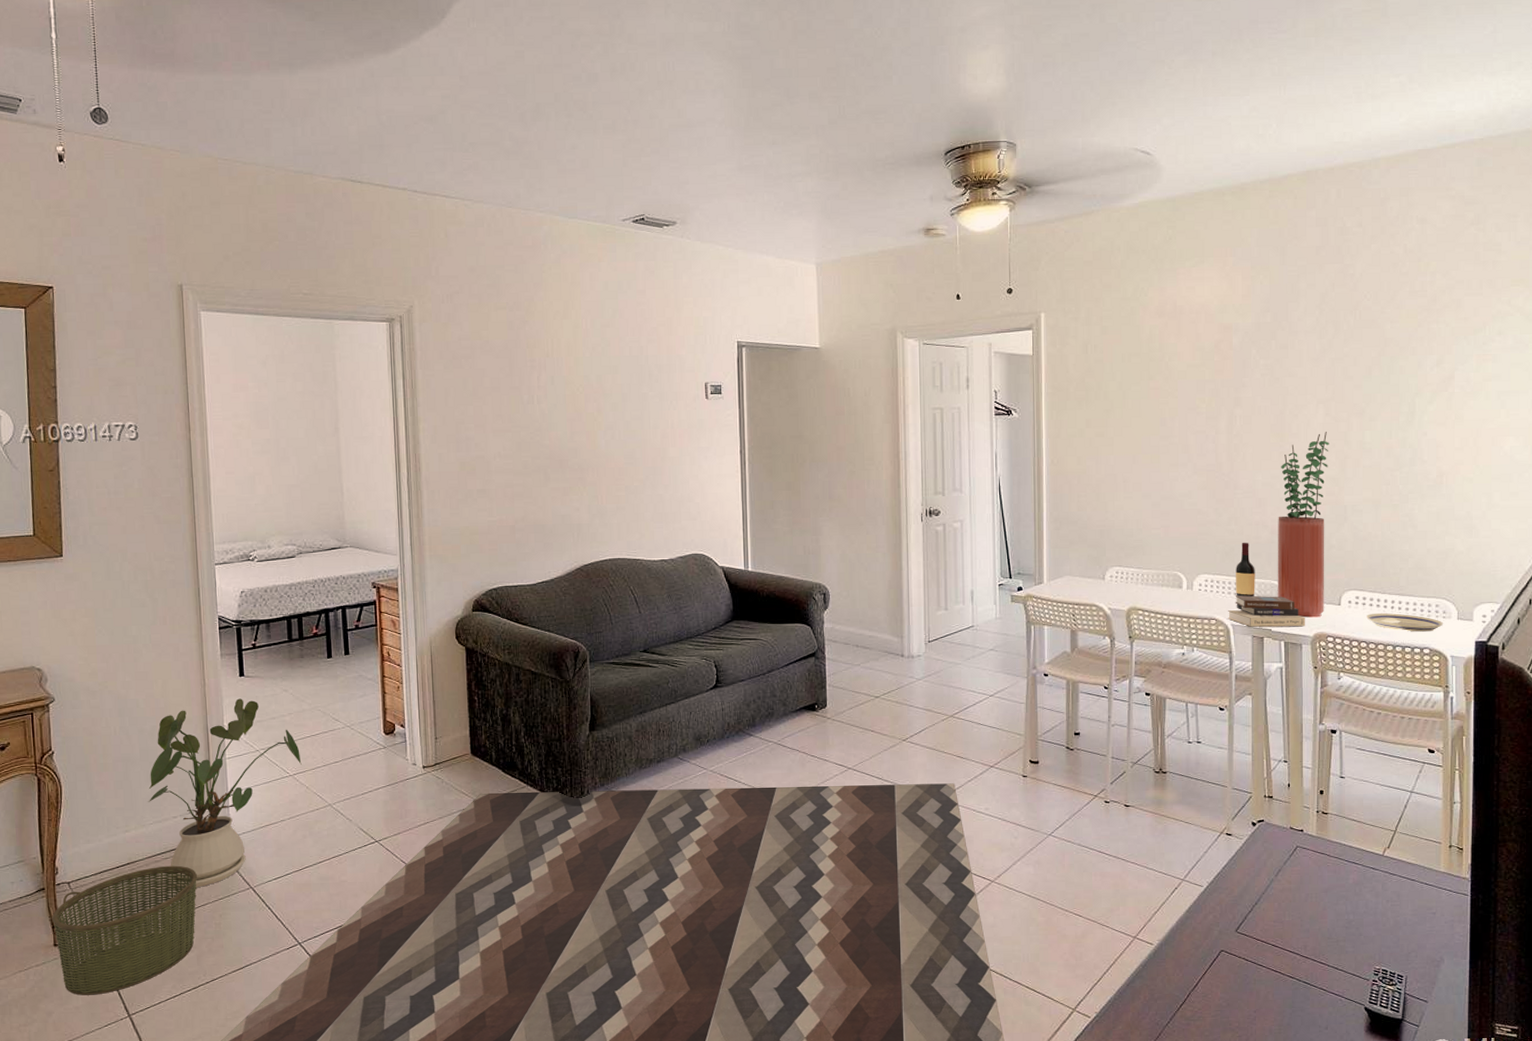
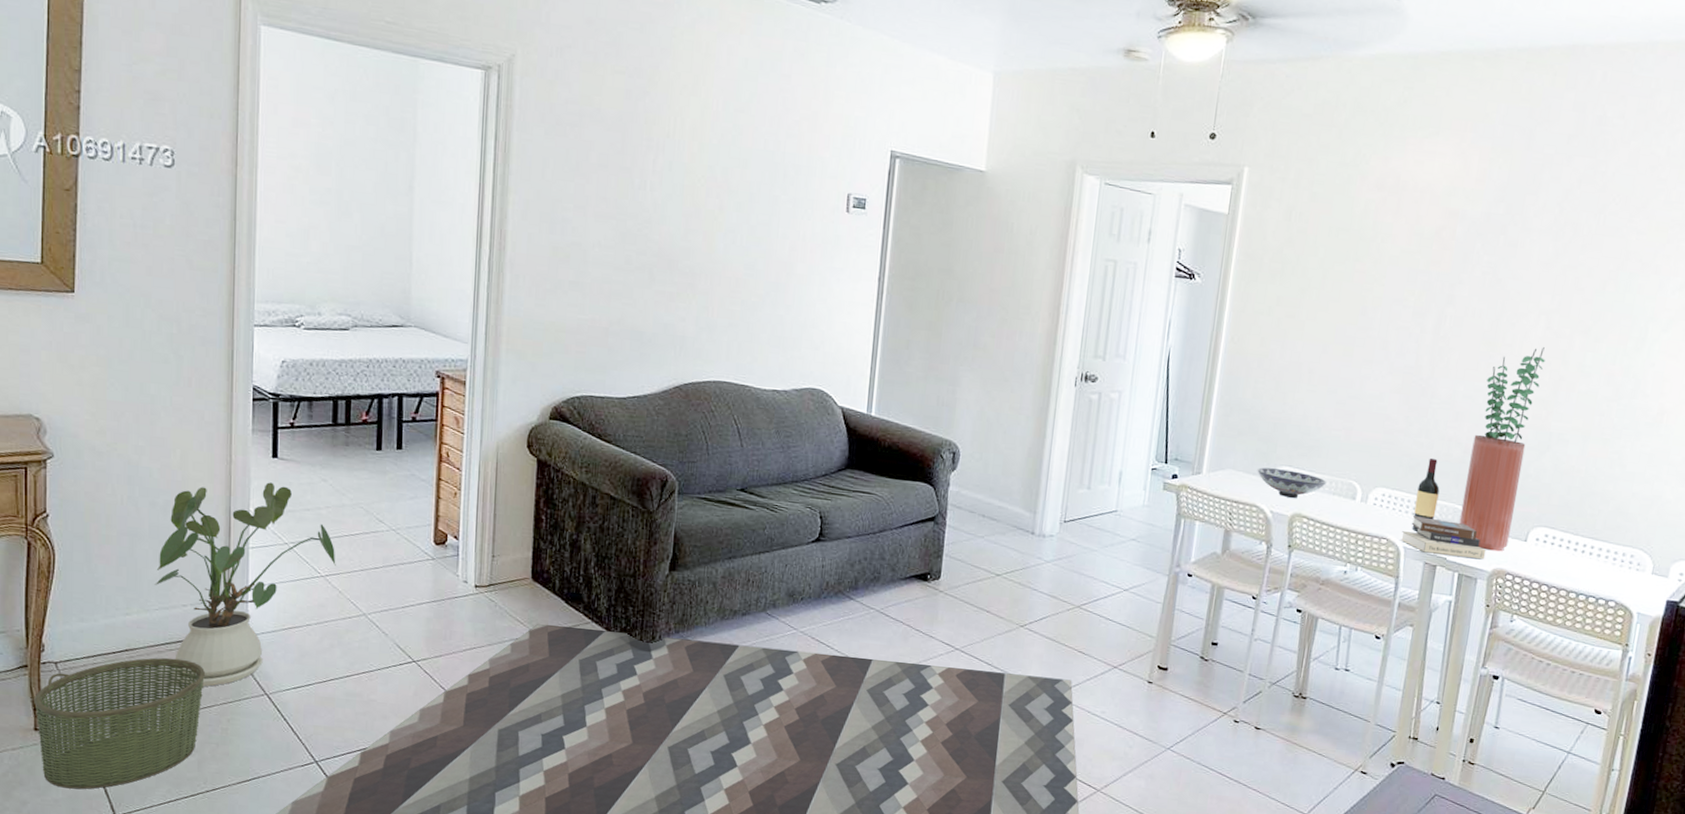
bowl: none [1091,570,1154,595] -> present [1257,467,1327,499]
plate: present [1366,613,1444,632] -> none [1553,555,1636,583]

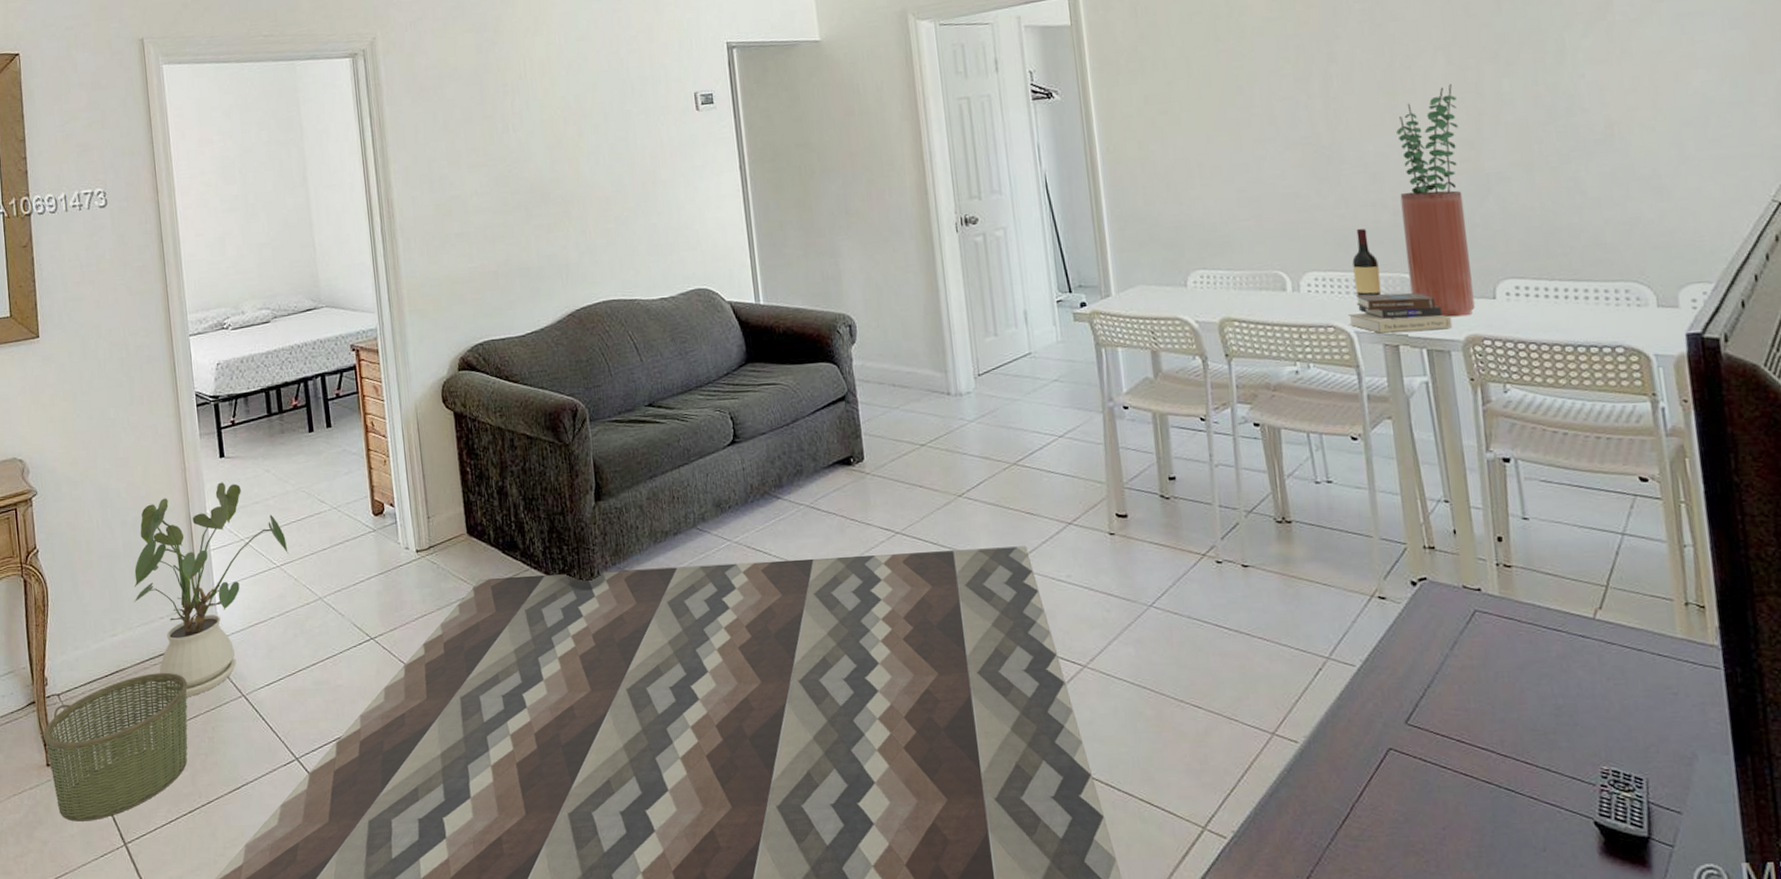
bowl: present [1257,467,1327,499] -> none [1169,273,1250,304]

